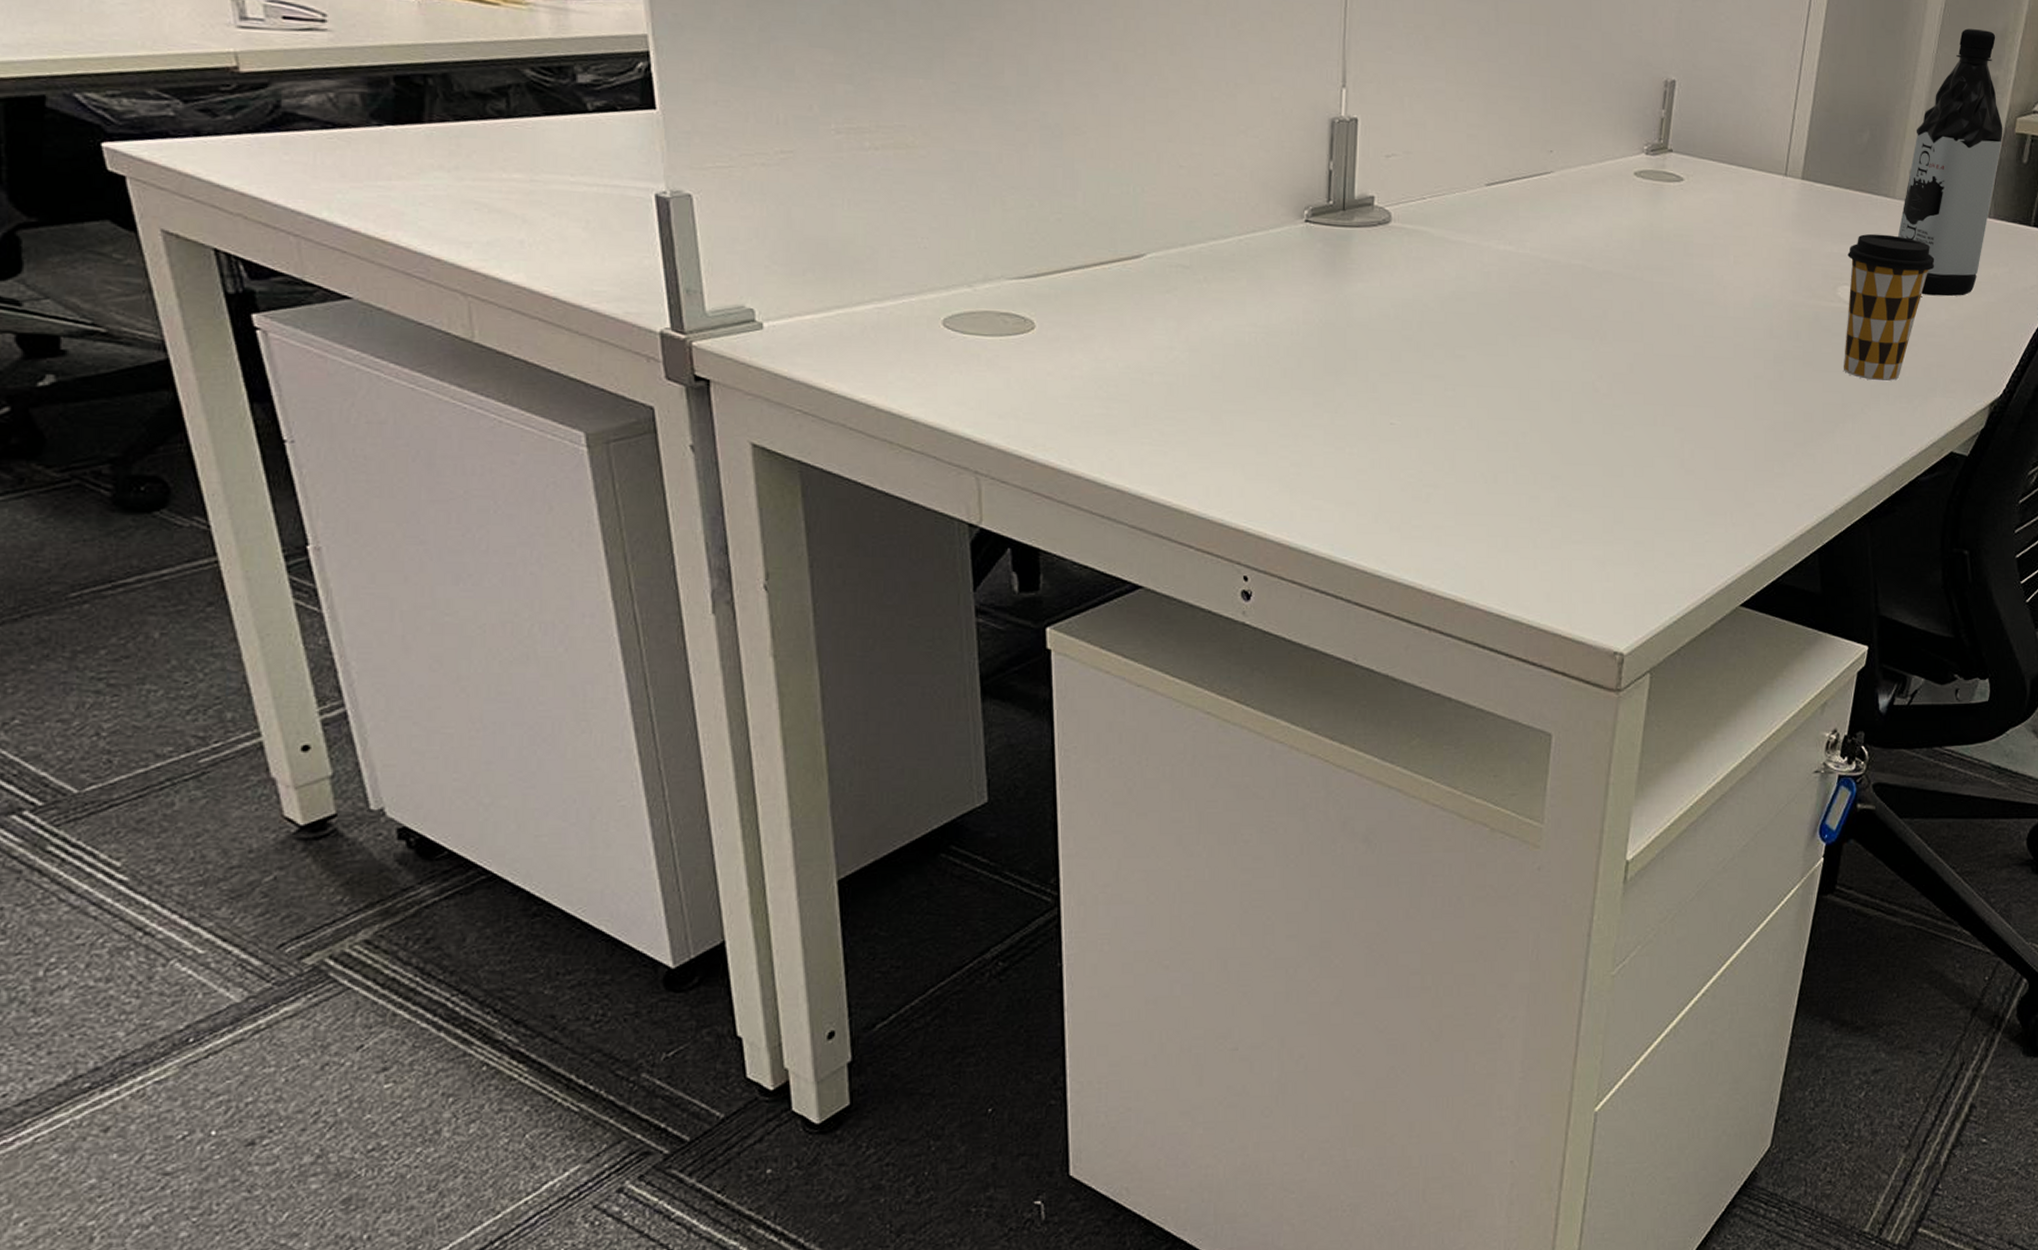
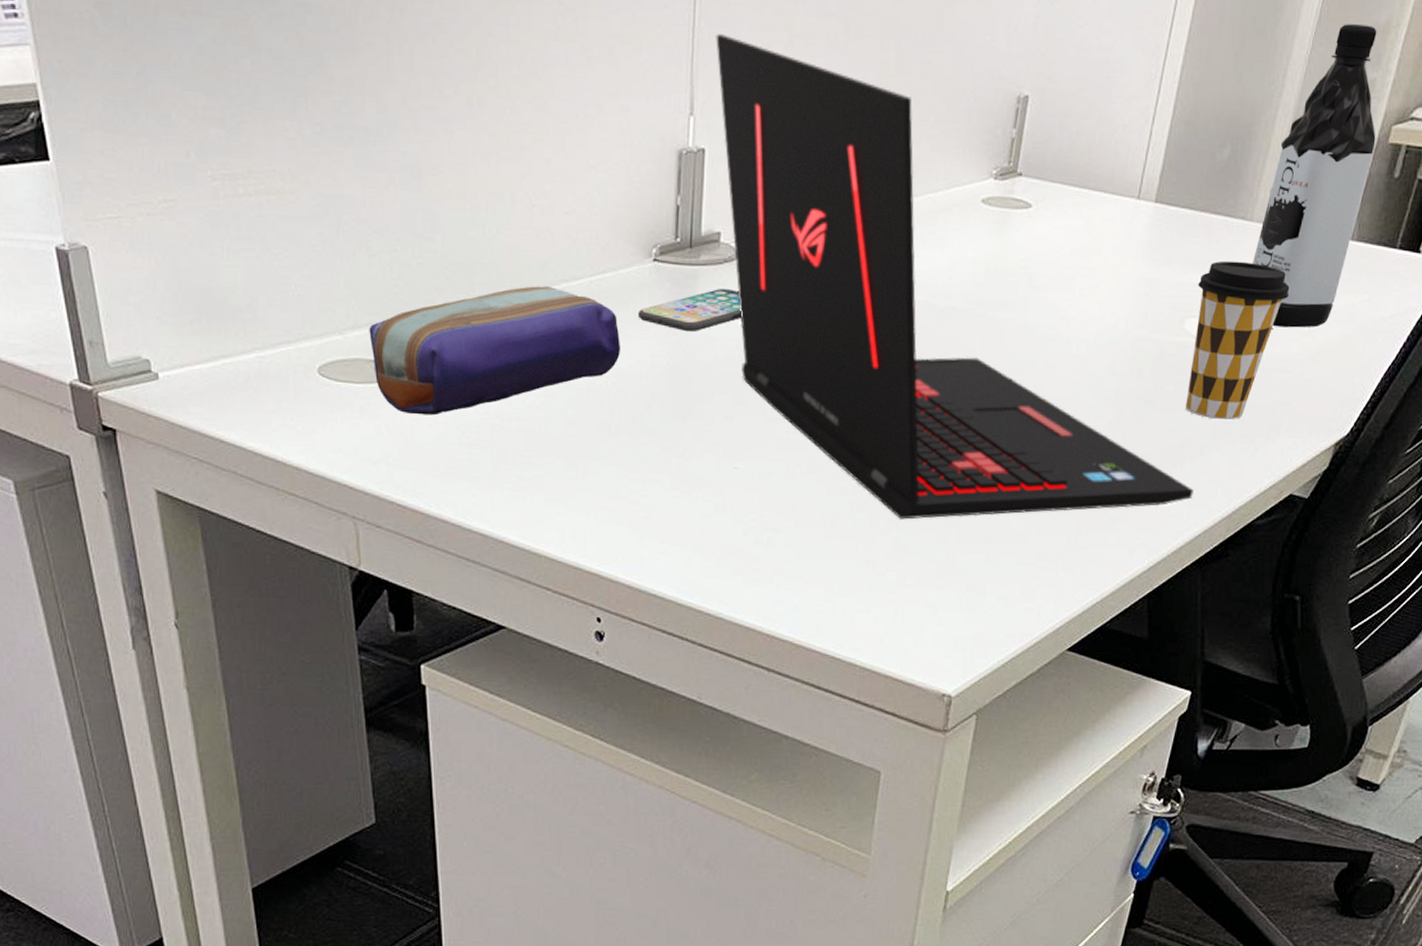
pencil case: none [1001,243,1272,369] -> present [369,286,621,416]
smartphone: none [1289,249,1396,290] -> present [638,288,741,331]
laptop: none [1368,15,1857,476] -> present [716,34,1194,520]

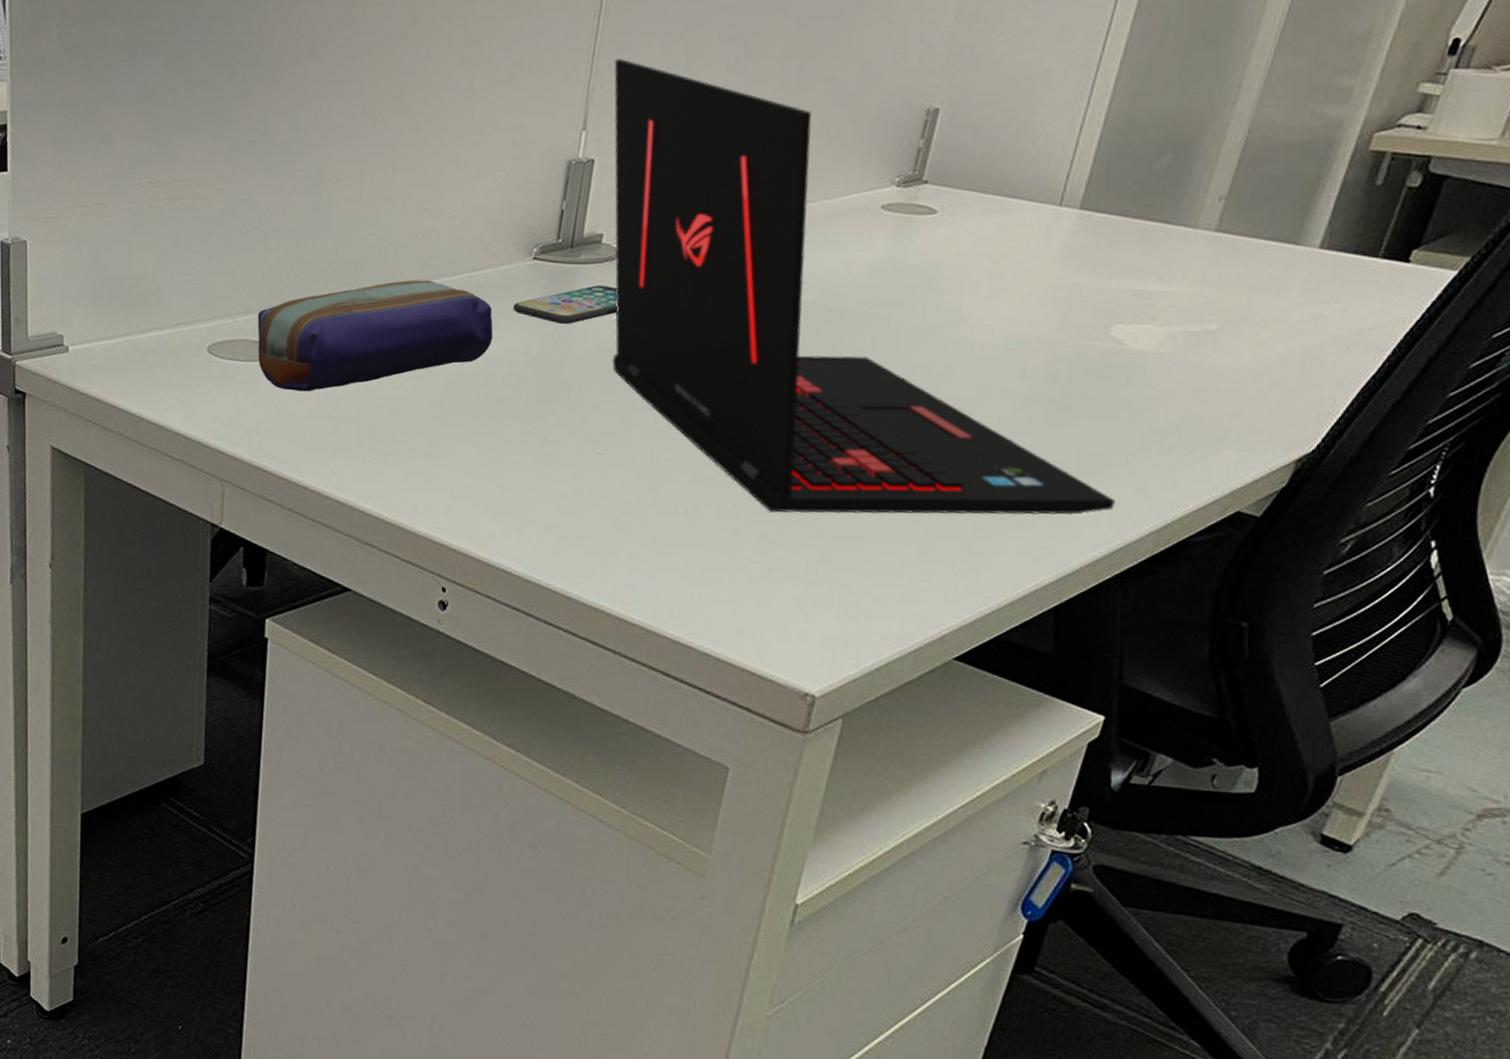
coffee cup: present [1185,260,1290,421] -> none [1107,267,1242,430]
water bottle: present [1252,24,1377,328] -> none [1194,33,1356,337]

